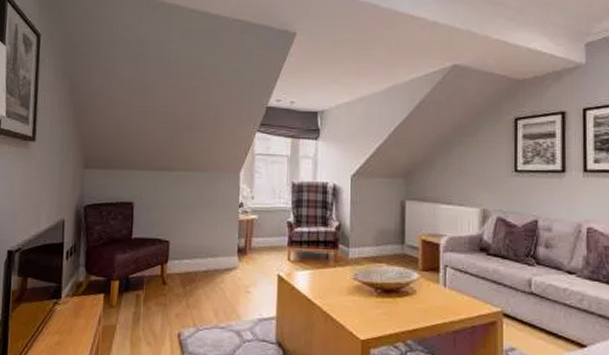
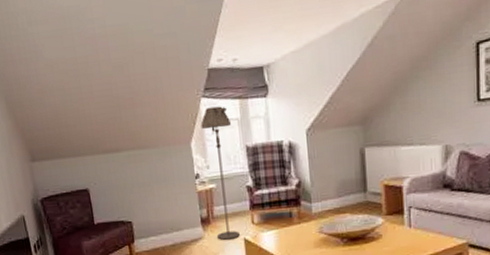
floor lamp: none [252,141,281,274] -> present [200,106,240,240]

